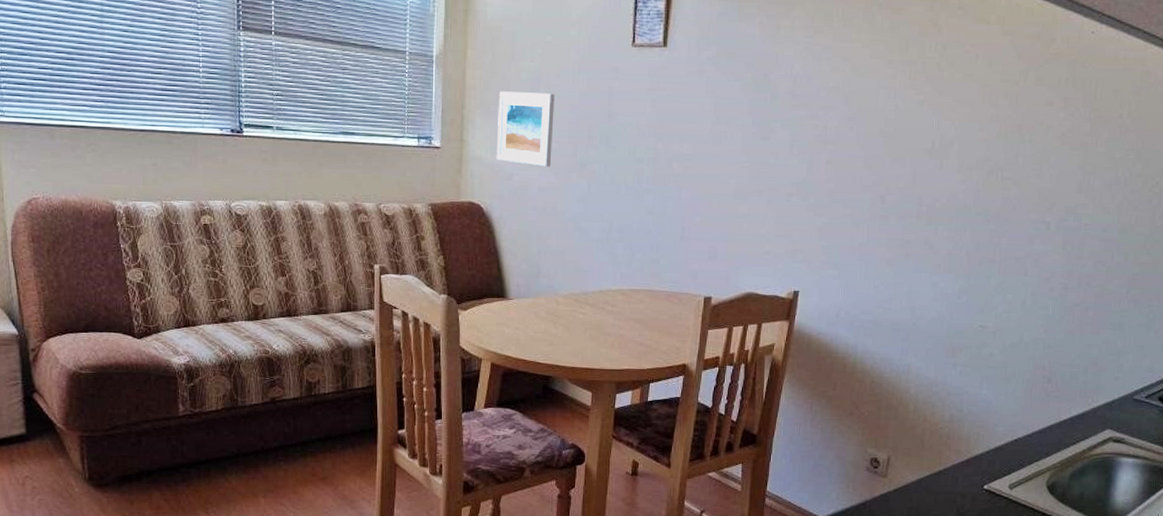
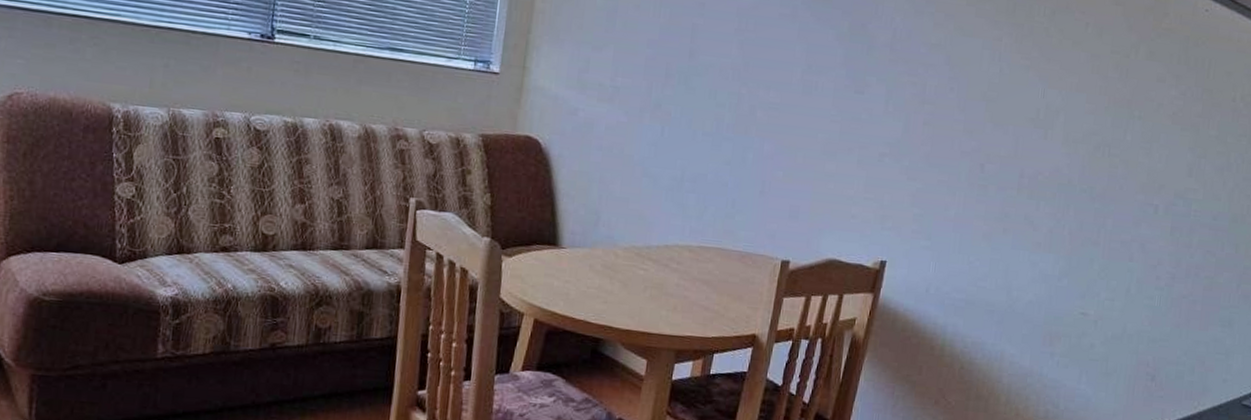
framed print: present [496,91,555,167] -> none [561,18,632,105]

